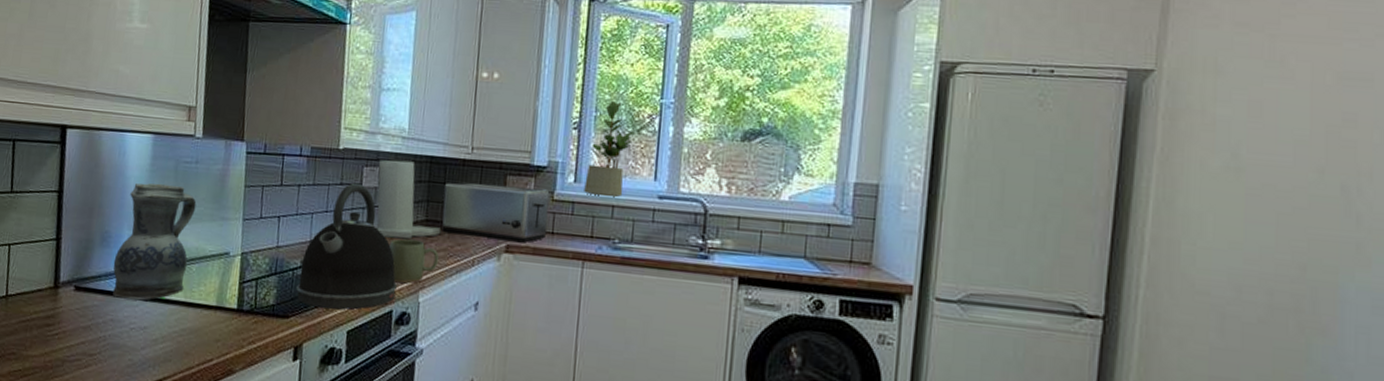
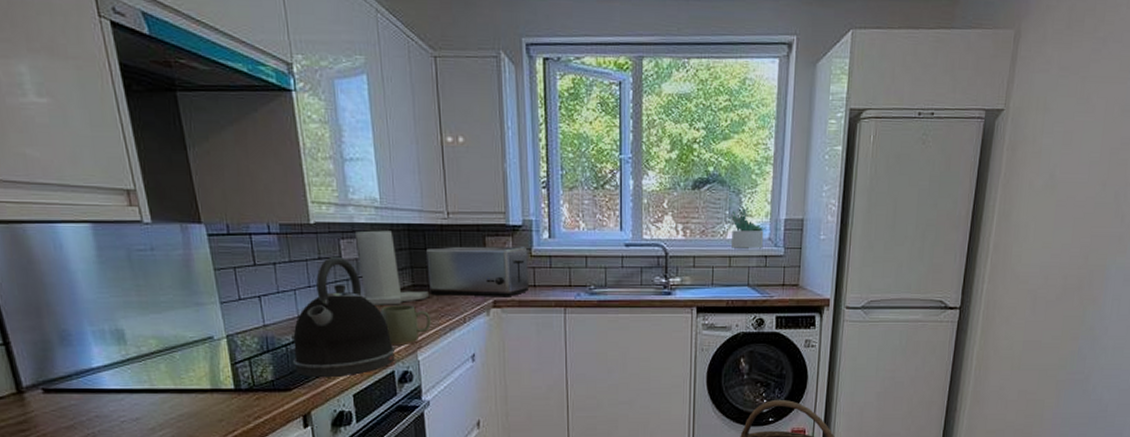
ceramic jug: present [112,183,197,301] -> none [81,275,172,394]
potted plant: present [584,100,635,198] -> none [559,158,599,249]
succulent plant: none [786,166,829,215] -> present [731,208,765,249]

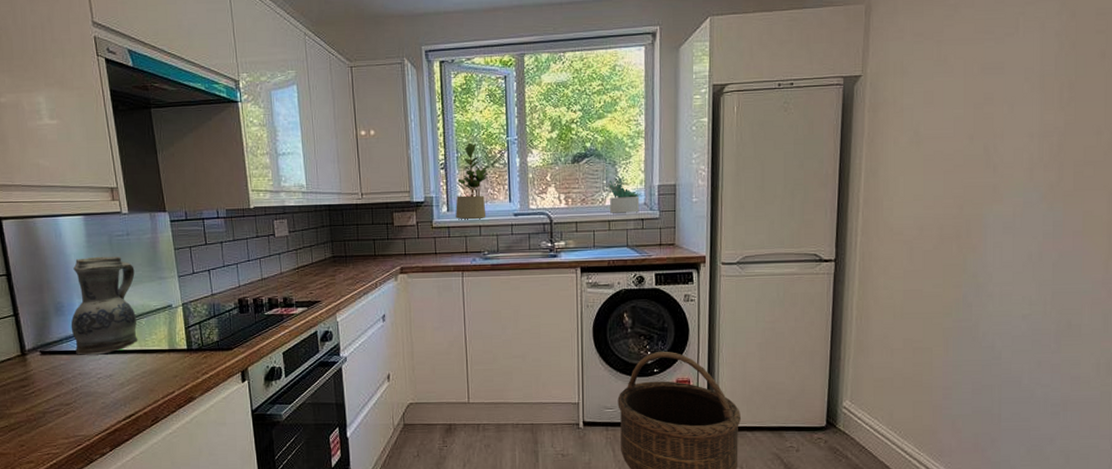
ceramic jug: none [81,275,172,394] -> present [70,256,138,355]
kettle: present [293,256,396,377] -> none [235,234,318,338]
paper towel: present [356,230,430,305] -> none [286,211,347,275]
mug: present [381,305,431,346] -> none [306,274,348,309]
toaster: present [425,246,530,297] -> none [343,220,431,265]
potted plant: none [559,158,599,249] -> present [455,142,490,220]

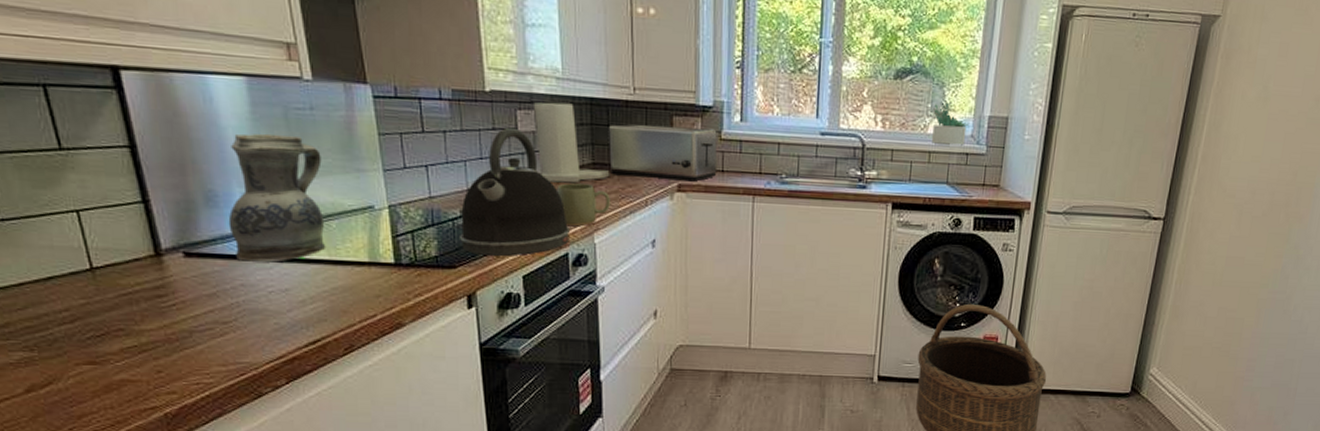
kettle: none [235,234,318,338] -> present [460,127,571,256]
paper towel: none [286,211,347,275] -> present [534,102,610,184]
mug: none [306,274,348,309] -> present [557,183,610,227]
toaster: none [343,220,431,265] -> present [608,124,718,182]
potted plant: present [455,142,490,220] -> none [750,39,797,135]

